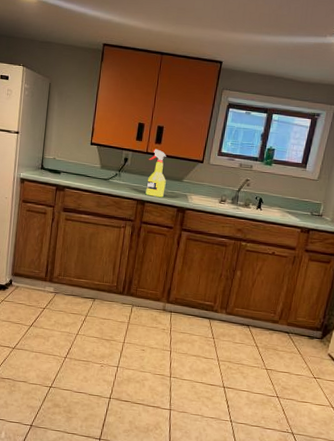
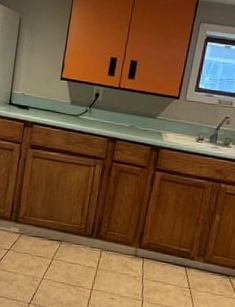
spray bottle: present [145,149,166,198] -> none [117,84,140,135]

